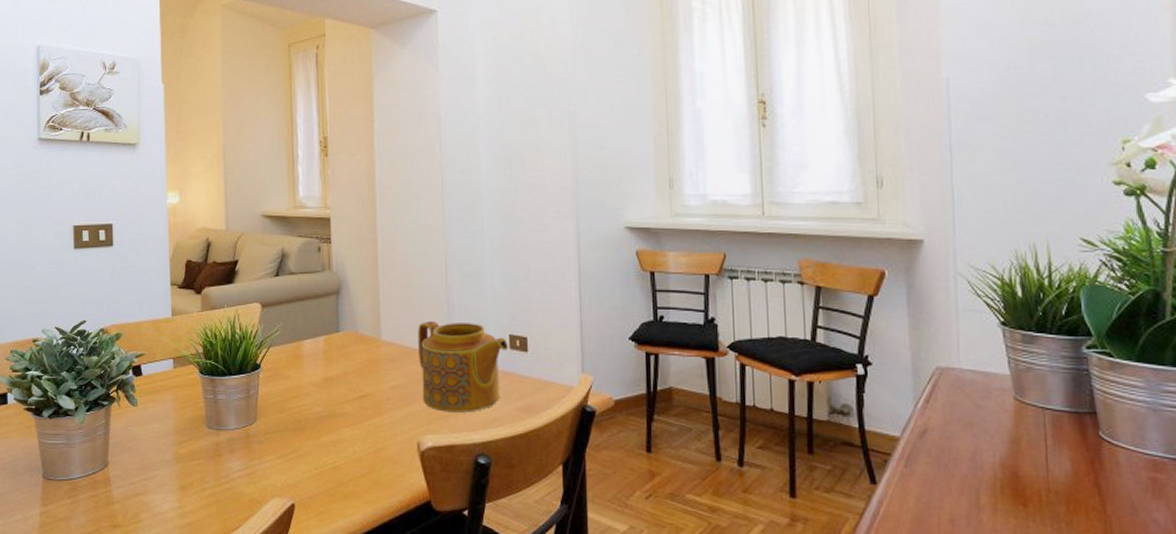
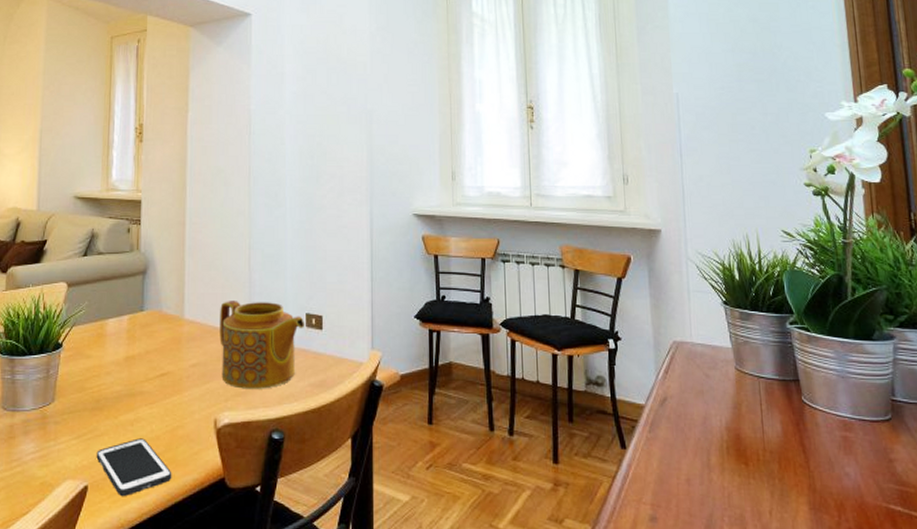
cell phone: none [301,459,378,516] -> present [96,438,172,497]

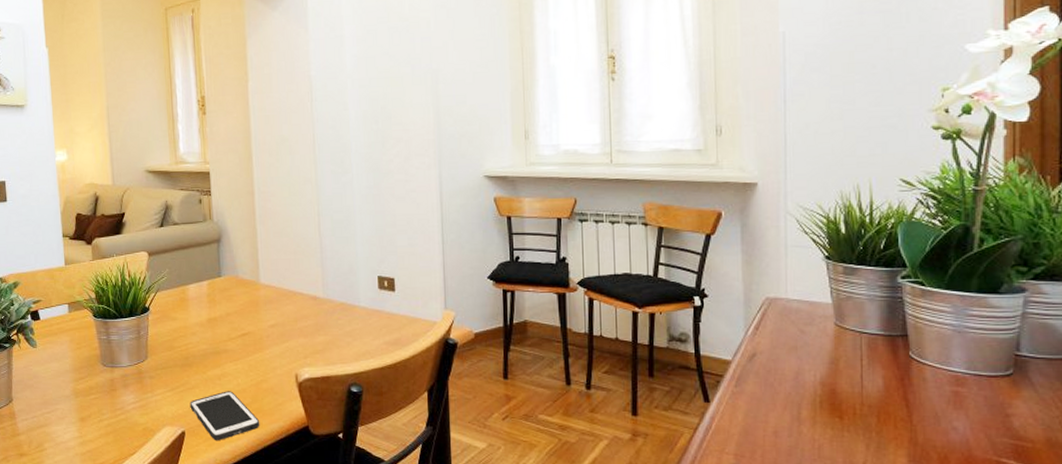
teapot: present [219,301,306,389] -> none [293,265,378,347]

